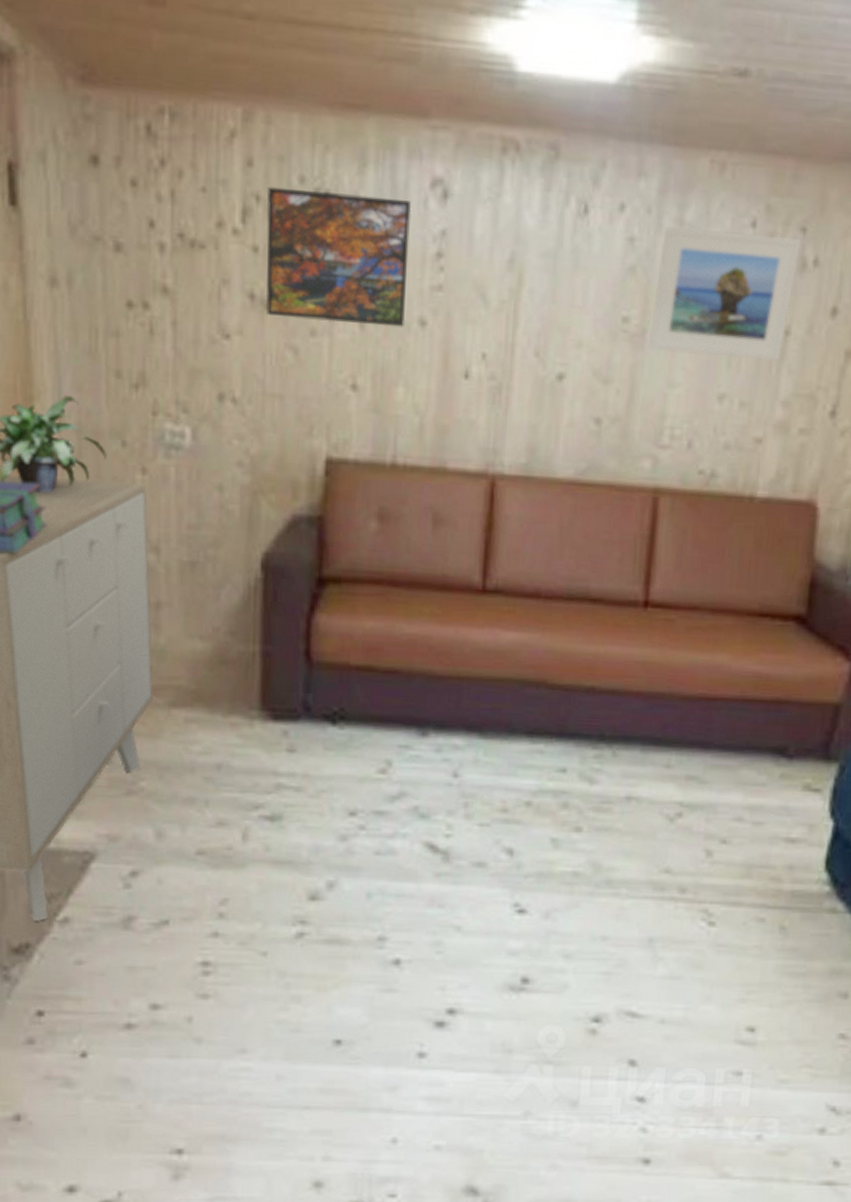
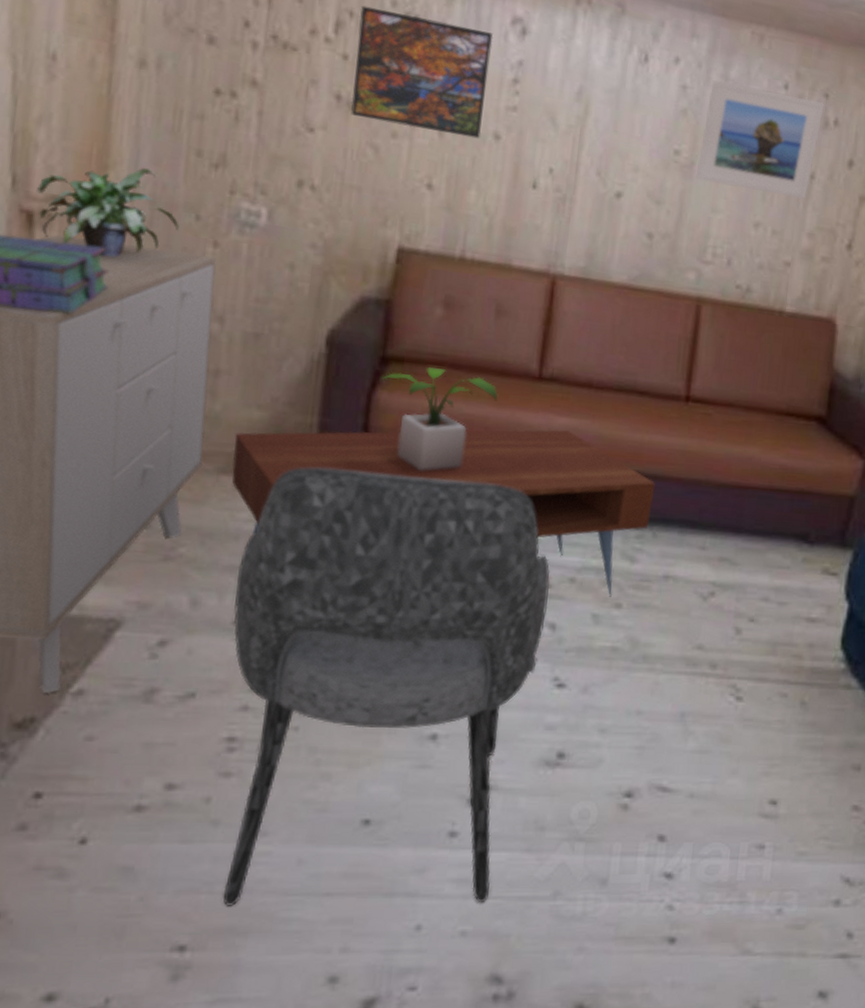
coffee table: none [181,646,614,821] -> present [231,429,656,597]
dining chair: none [195,697,506,1119] -> present [222,467,551,906]
potted plant: none [316,585,440,696] -> present [378,366,498,471]

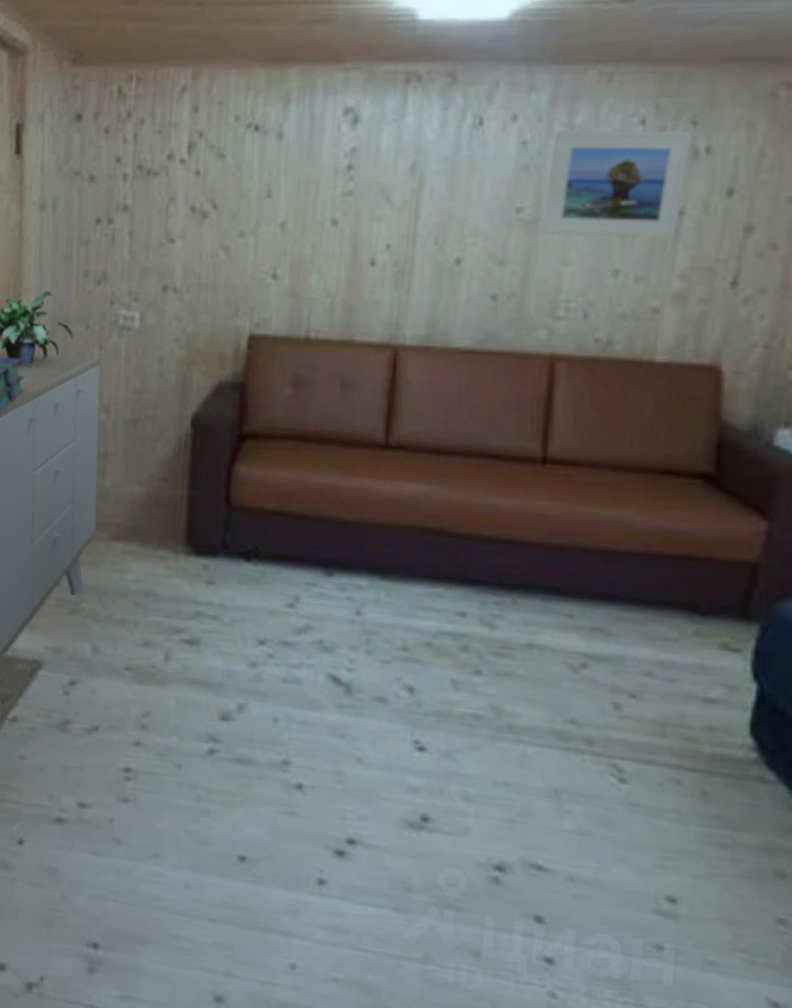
dining chair: present [222,467,551,906] -> none [125,534,406,953]
coffee table: present [231,429,656,597] -> none [120,496,513,663]
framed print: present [351,5,493,139] -> none [204,125,327,227]
potted plant: present [378,366,498,471] -> none [236,441,346,537]

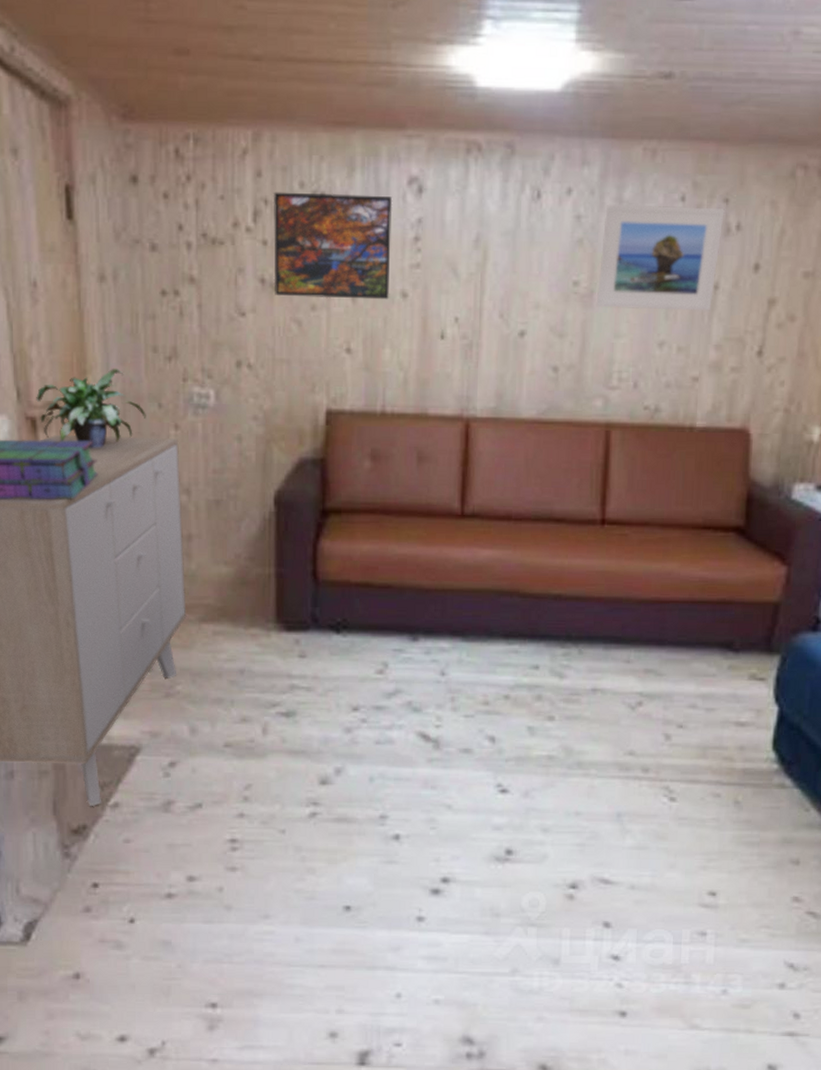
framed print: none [204,125,327,227] -> present [273,192,393,300]

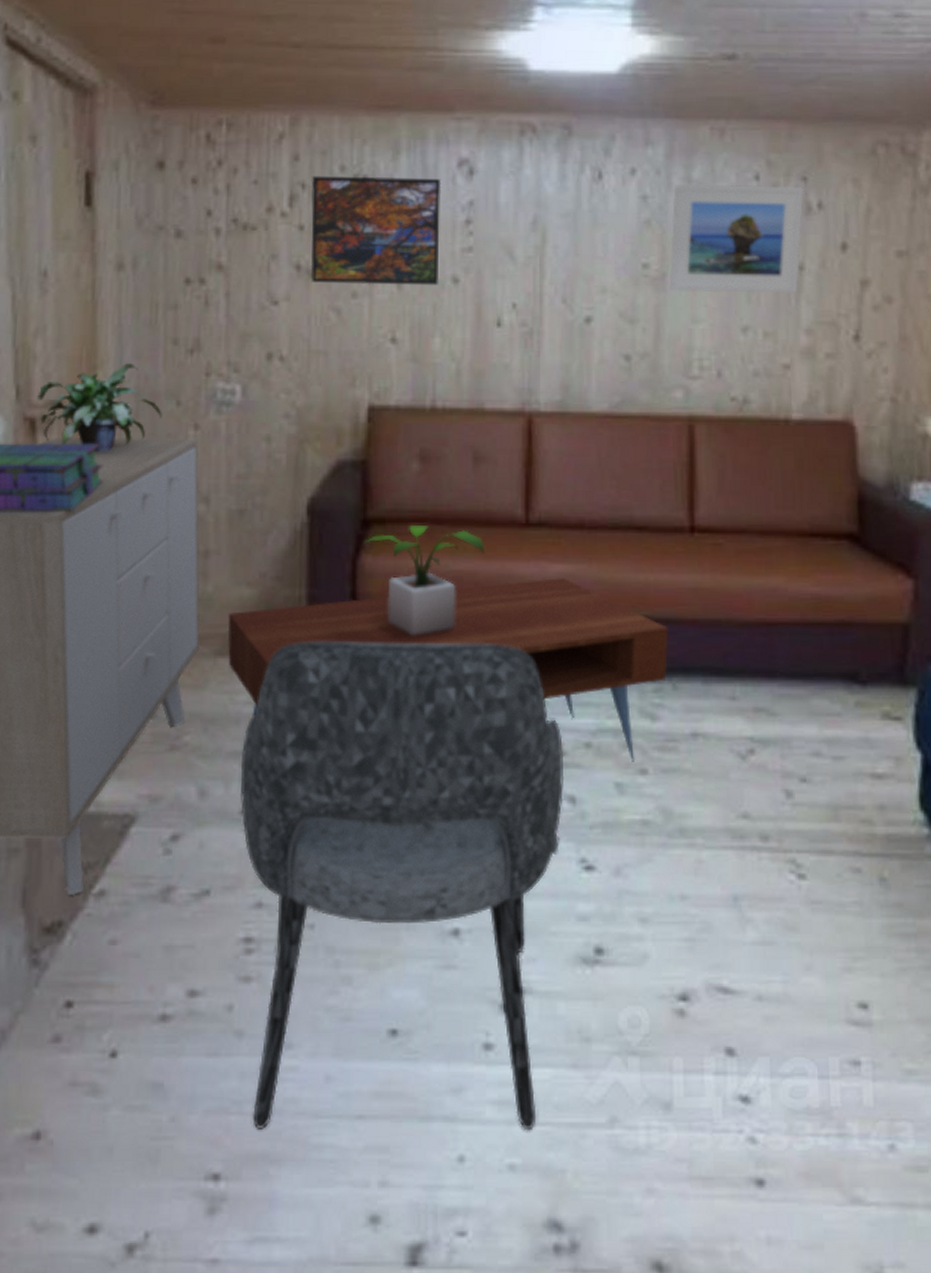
coffee table: none [209,562,578,711] -> present [227,578,669,762]
dining chair: none [223,611,487,976] -> present [239,641,565,1129]
potted plant: none [321,514,425,608] -> present [361,524,484,636]

